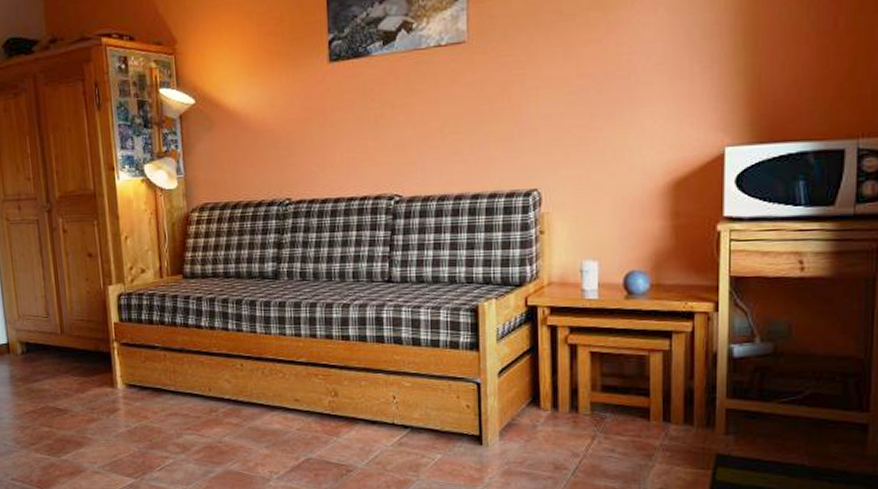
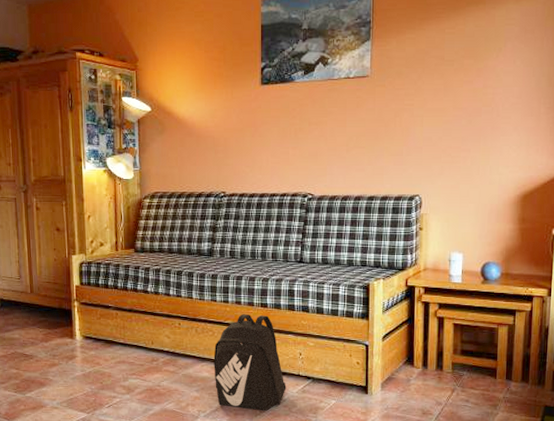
backpack: none [285,349,379,470] -> present [213,314,286,411]

